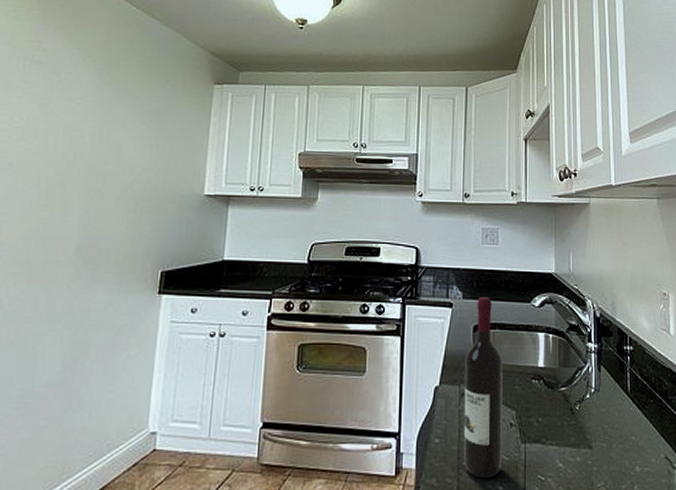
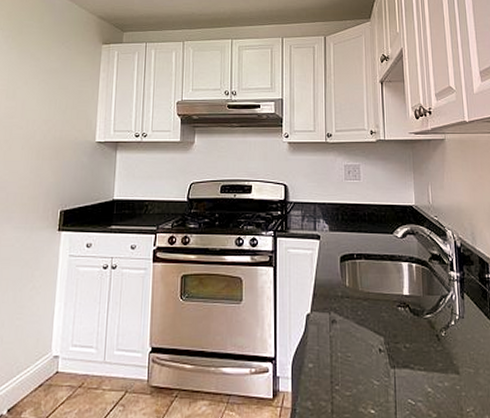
wine bottle: present [463,297,503,478] -> none [334,230,373,401]

